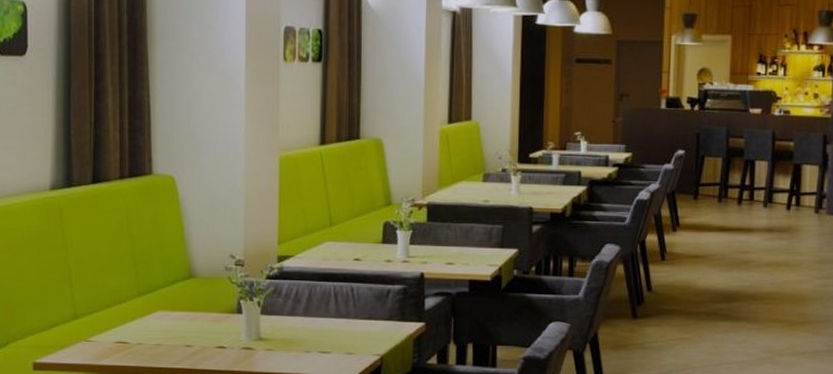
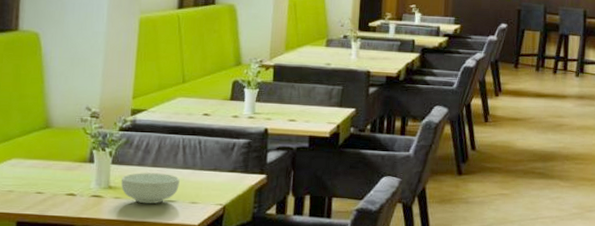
cereal bowl: none [271,323,333,356] -> present [121,173,180,204]

